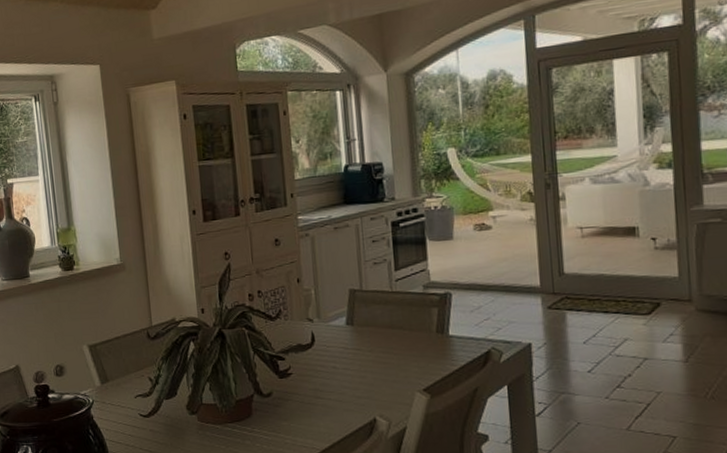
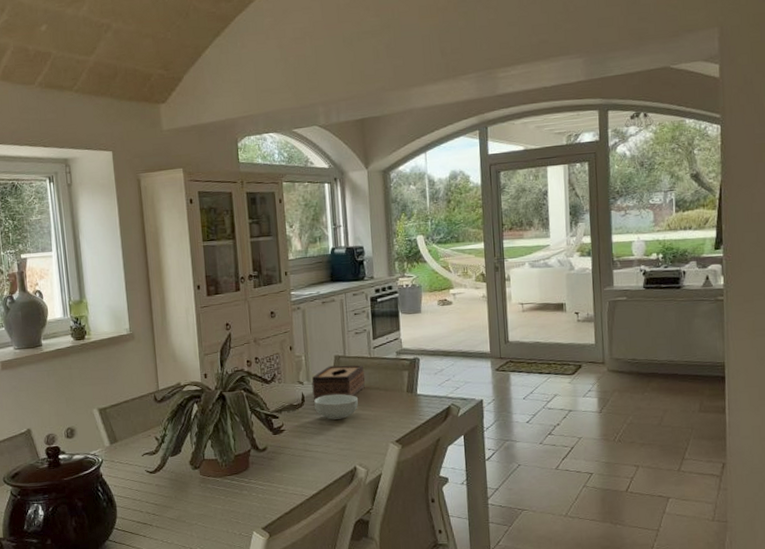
tissue box: none [323,300,386,341] -> present [312,365,366,401]
cereal bowl: none [326,333,378,363] -> present [314,393,358,420]

